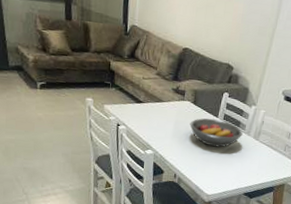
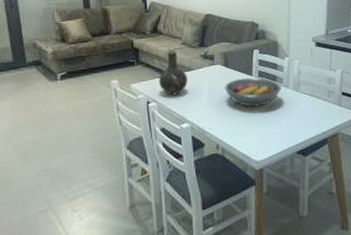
vase: none [129,78,157,123] -> present [158,50,188,96]

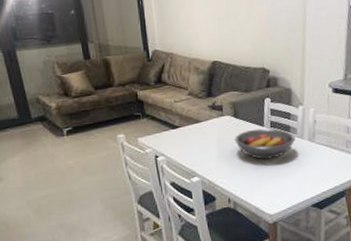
vase: present [158,50,188,96] -> none [165,101,196,149]

